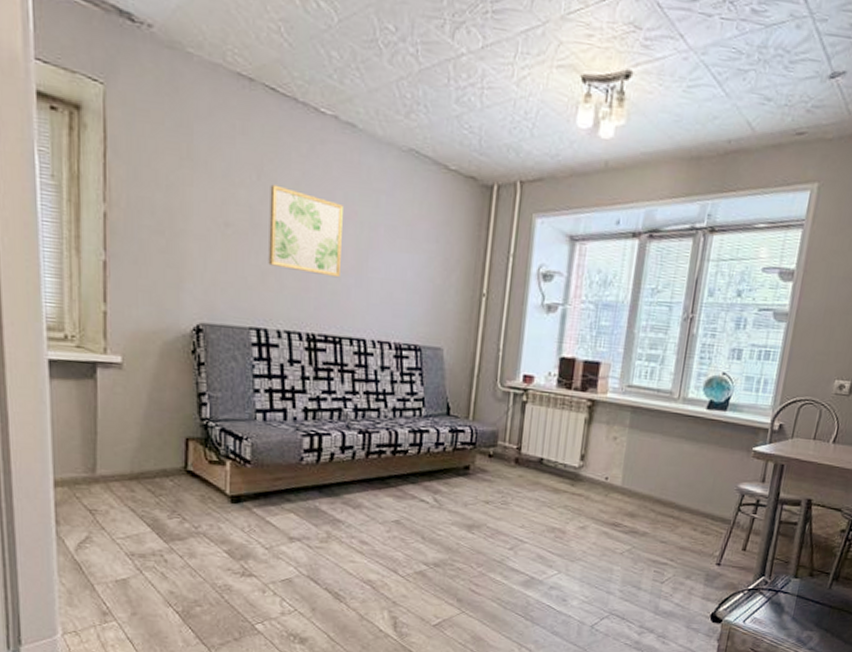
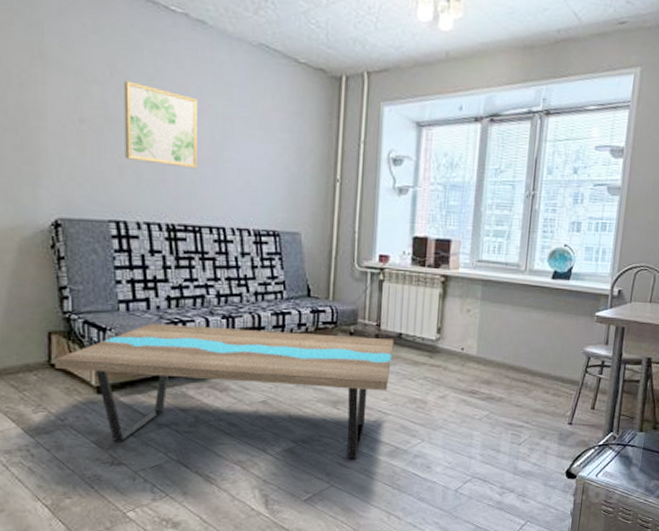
coffee table: none [191,434,535,587] -> present [55,323,394,460]

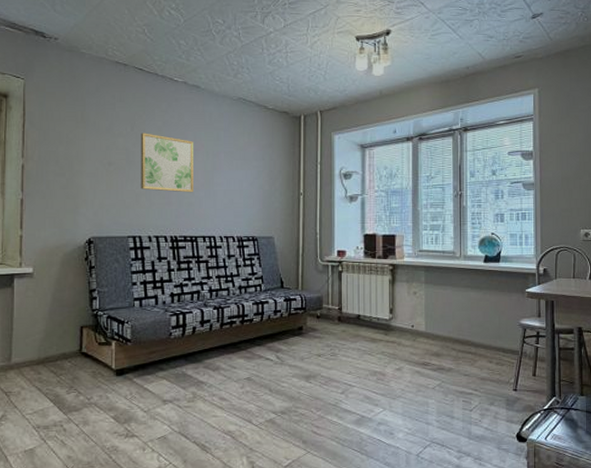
coffee table: present [55,323,394,460] -> none [85,315,354,428]

